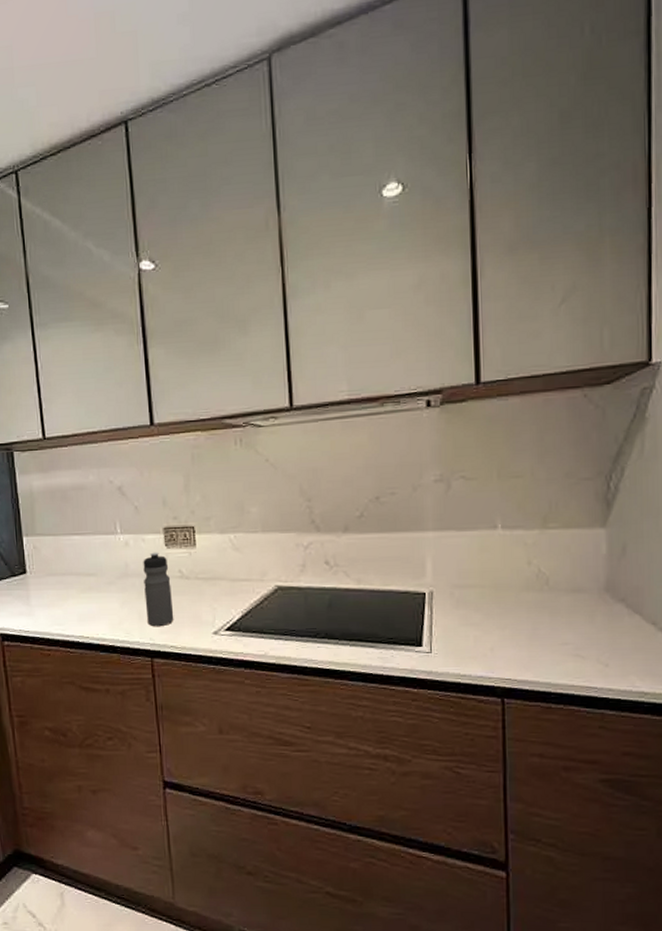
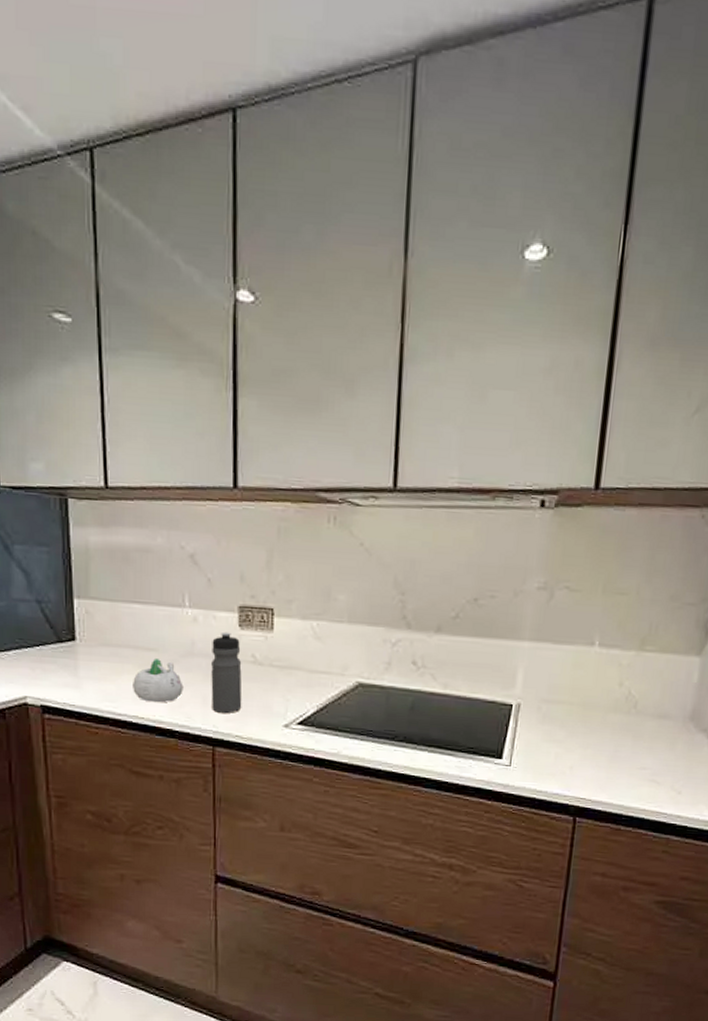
succulent planter: none [77,581,121,622] -> present [133,657,183,703]

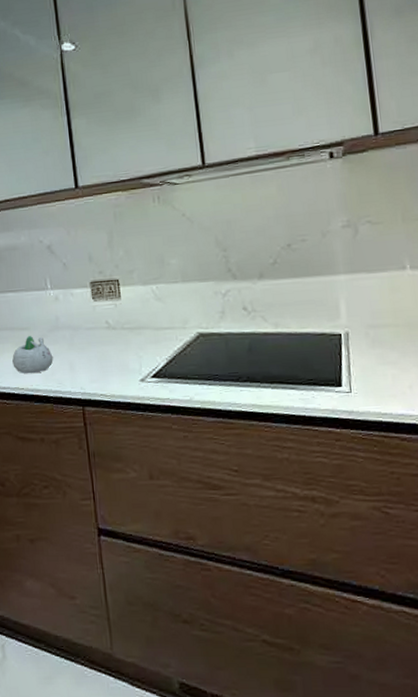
water bottle: present [211,632,242,714] -> none [72,305,103,377]

